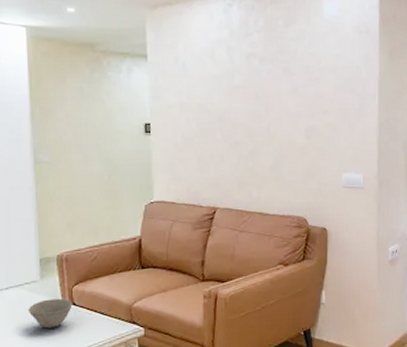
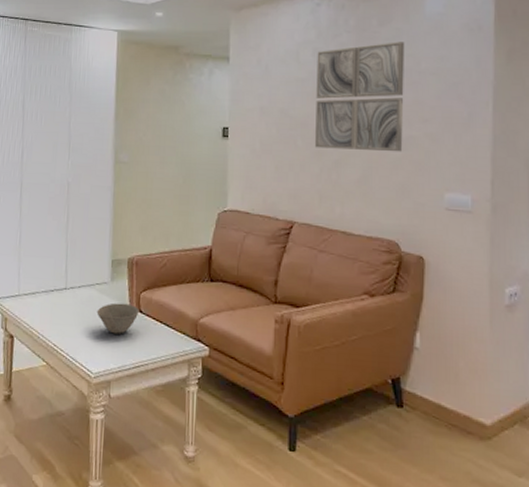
wall art: none [231,41,308,141] -> present [315,42,405,152]

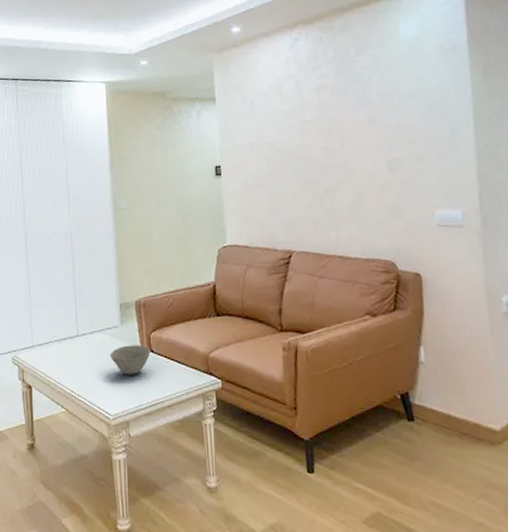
wall art: present [315,42,405,152] -> none [299,68,391,178]

